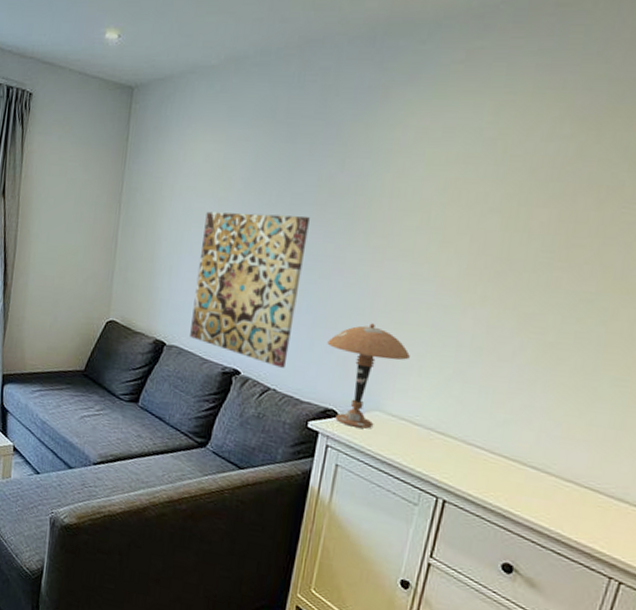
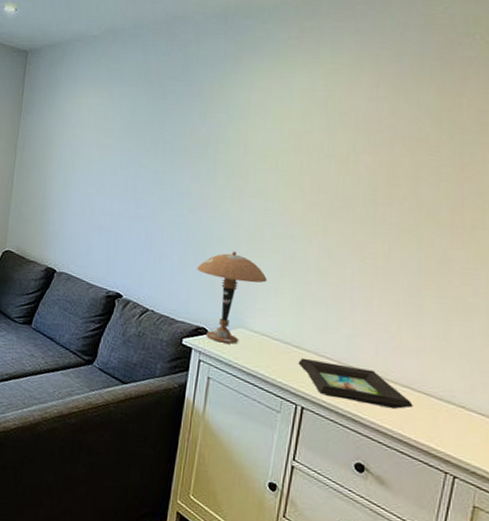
wall art: present [190,211,310,368] -> none [77,155,179,291]
picture frame: none [442,445,577,506] -> present [298,357,413,410]

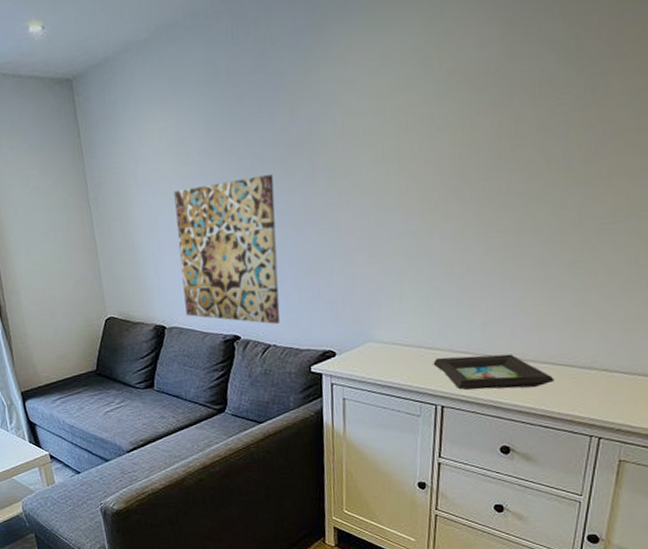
wall art: none [77,155,179,291] -> present [174,175,280,324]
table lamp: present [197,251,267,344] -> none [313,262,389,362]

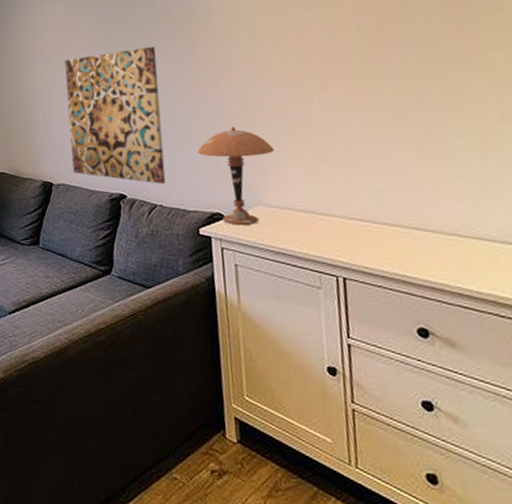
table lamp: none [313,262,389,362] -> present [197,126,274,225]
picture frame: present [433,354,554,390] -> none [328,223,466,262]

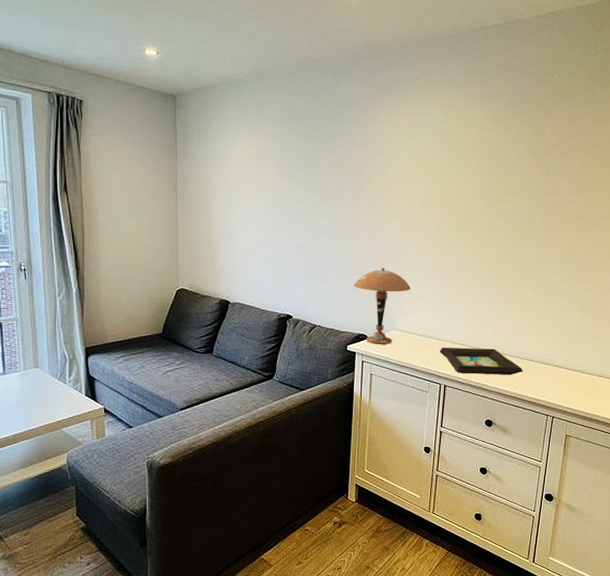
wall art: present [64,47,166,184] -> none [249,193,329,308]
picture frame: none [328,223,466,262] -> present [439,347,523,376]

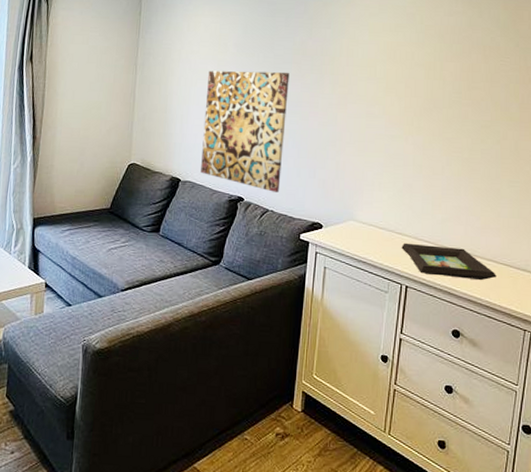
wall art: none [249,193,329,308] -> present [201,70,289,192]
table lamp: present [353,267,411,344] -> none [310,152,371,236]

